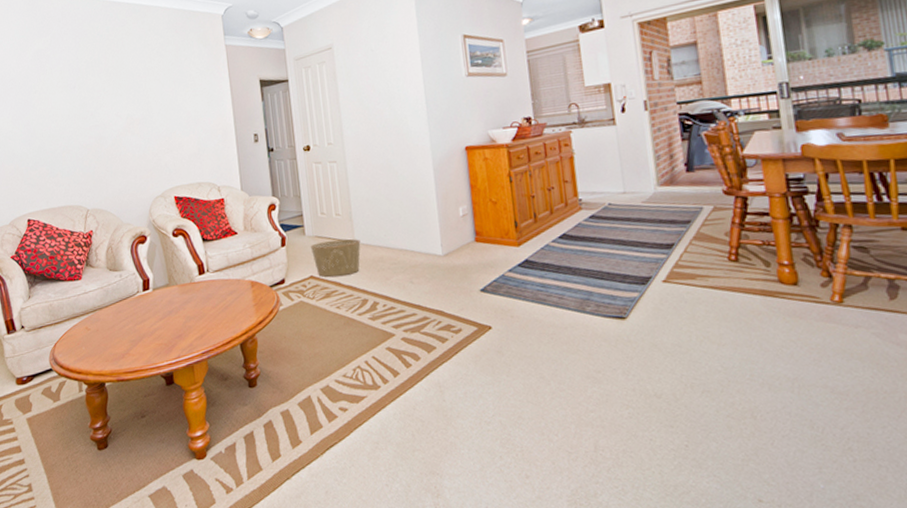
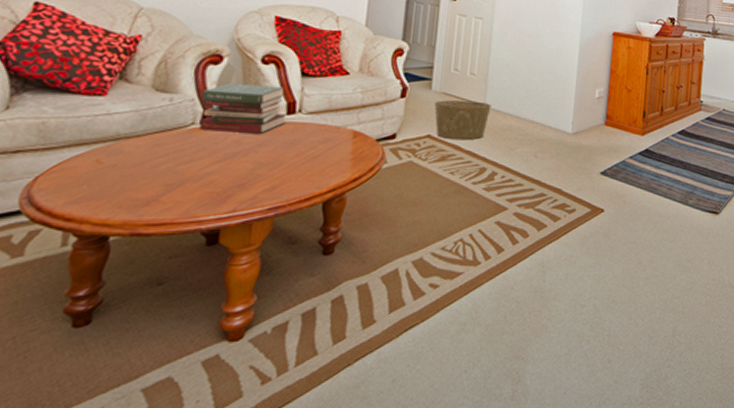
books: none [139,253,200,297] -> present [199,83,286,134]

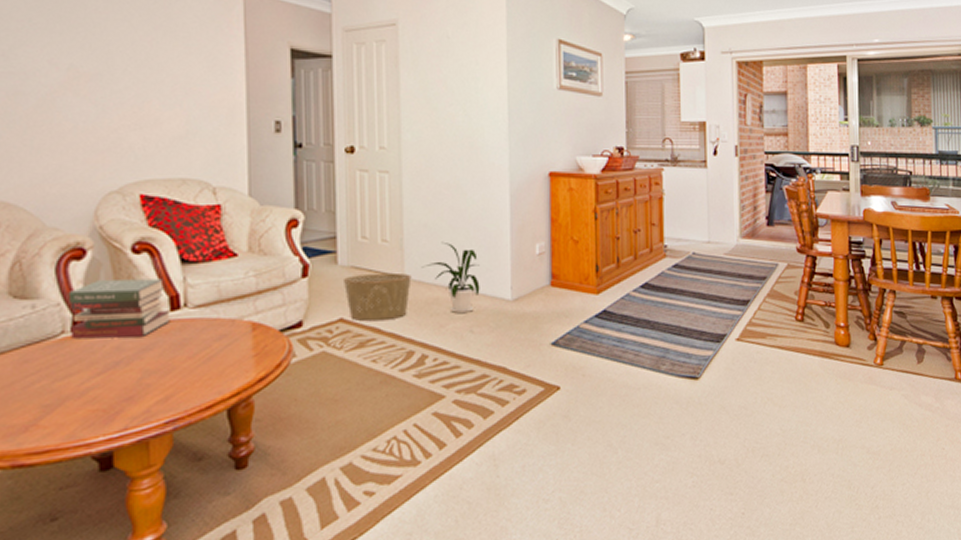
house plant: none [500,79,548,141] -> present [421,241,480,314]

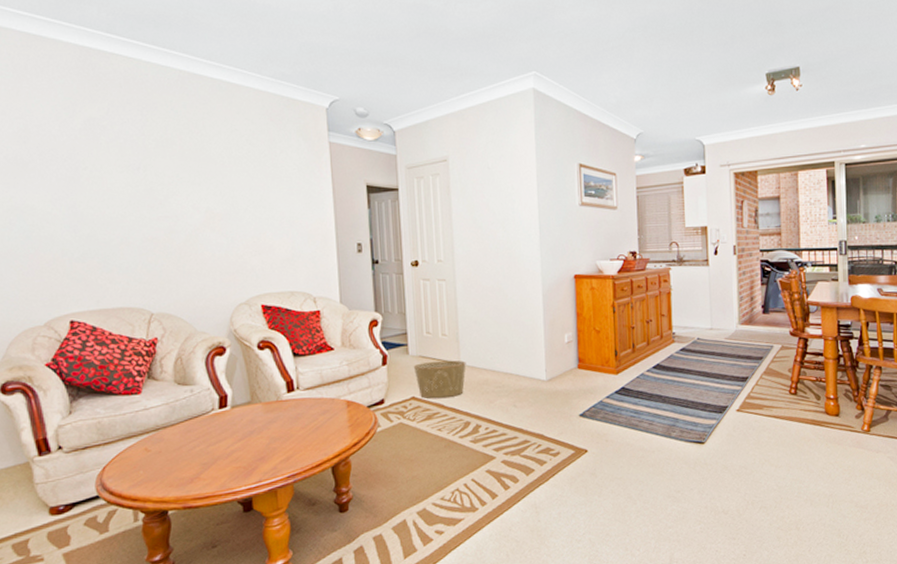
books: present [68,278,171,339] -> none [215,368,288,415]
house plant: present [421,241,480,314] -> none [474,334,521,392]

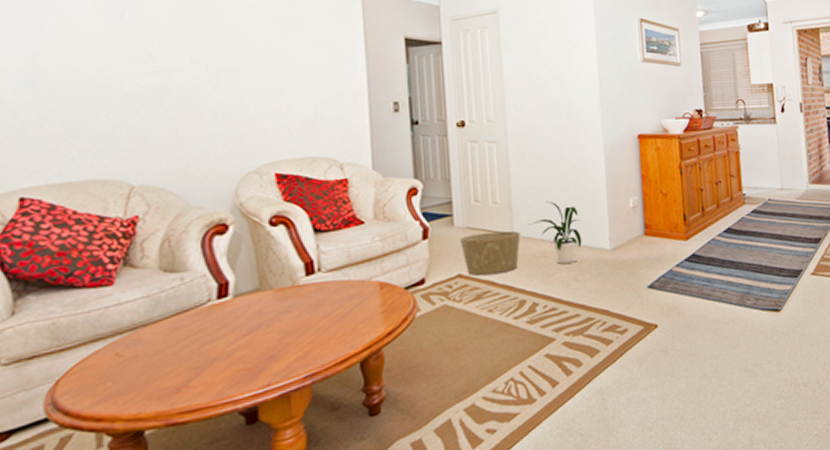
house plant: none [474,334,521,392] -> present [529,201,582,265]

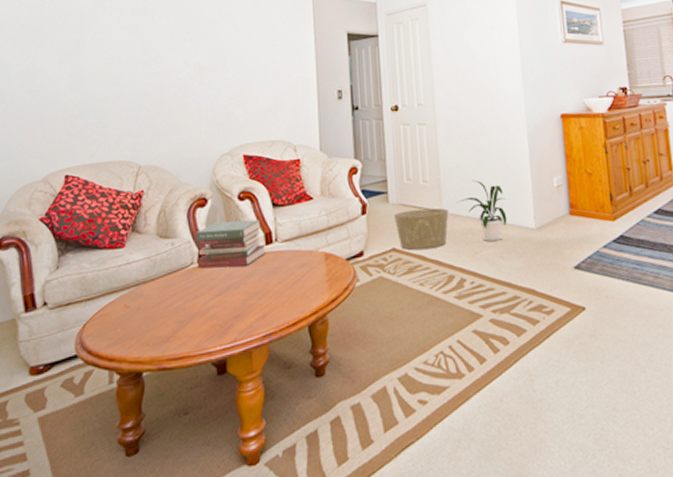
books: none [213,247,306,306] -> present [195,219,266,269]

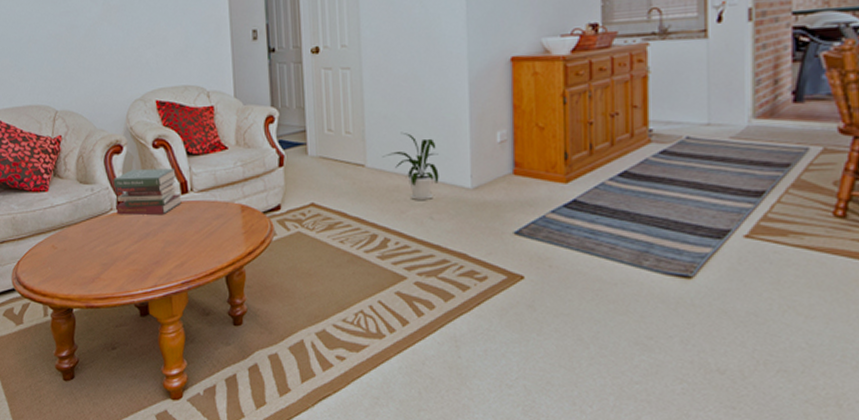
basket: present [393,208,449,251] -> none [312,162,374,207]

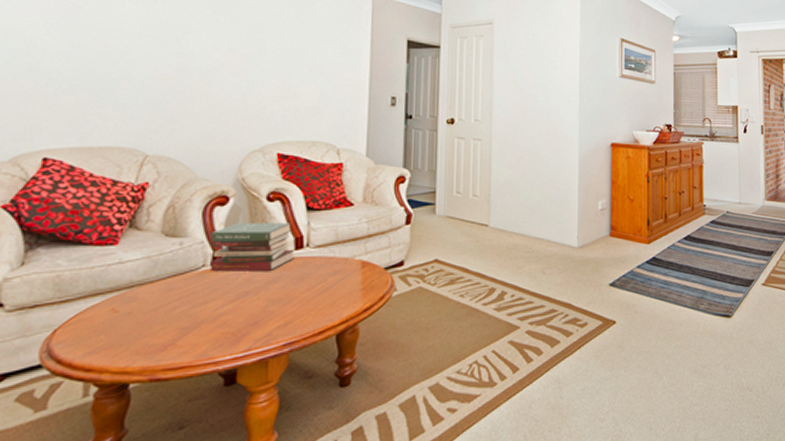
house plant: present [382,132,439,201] -> none [504,197,552,258]

